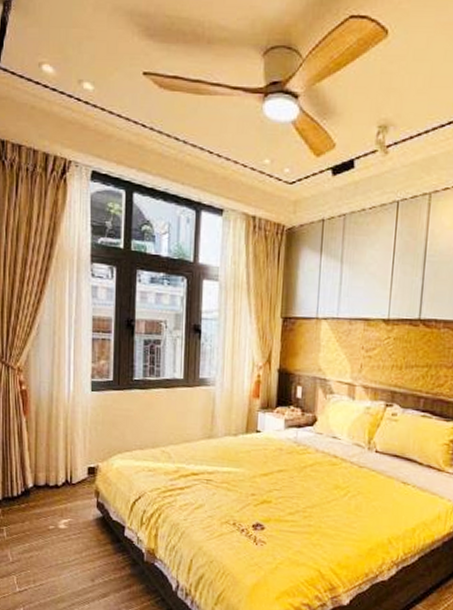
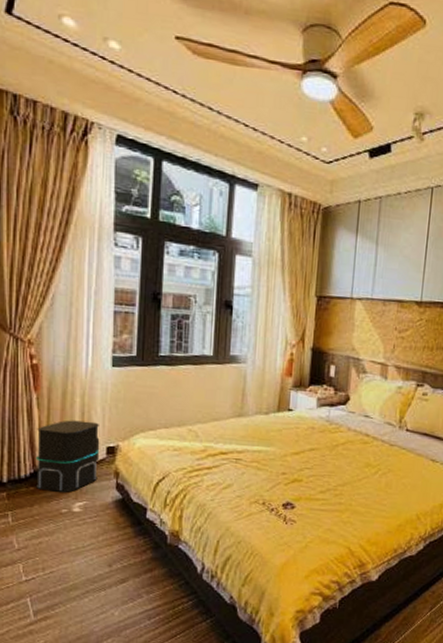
speaker: none [26,442,82,510] -> present [35,420,100,492]

